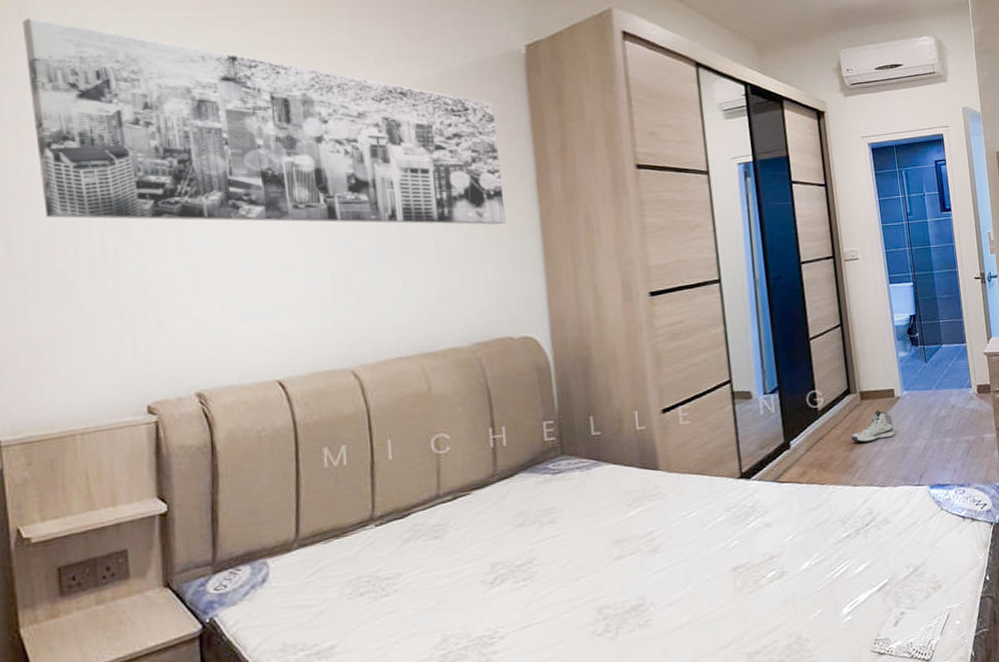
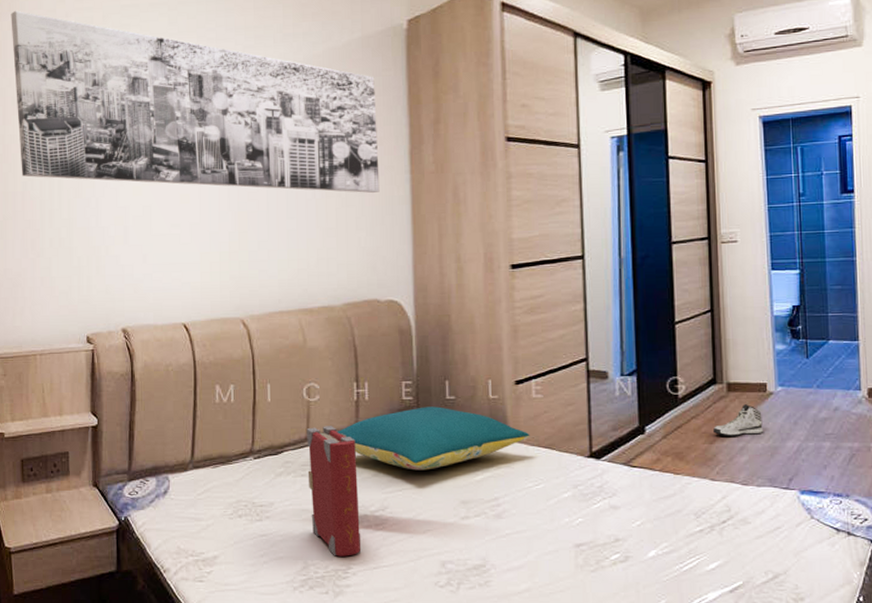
book: none [437,478,509,622] -> present [307,426,362,557]
pillow: none [472,444,681,516] -> present [336,406,530,471]

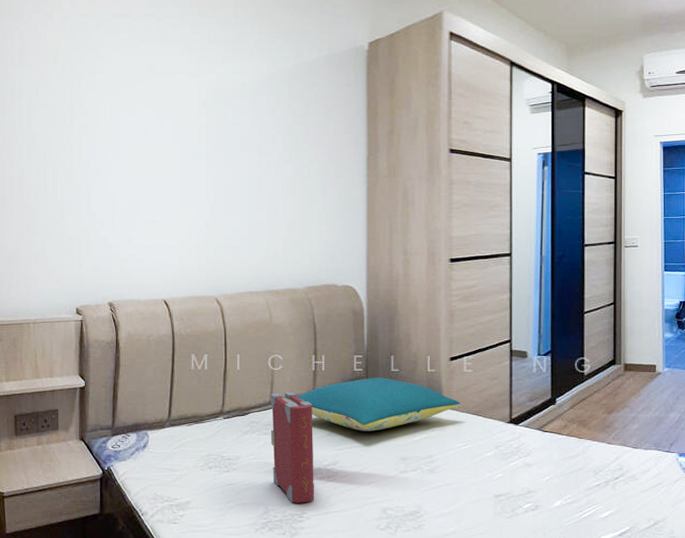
wall art: present [11,10,380,193] -> none [11,12,340,192]
sneaker: present [712,404,763,436] -> none [611,382,651,408]

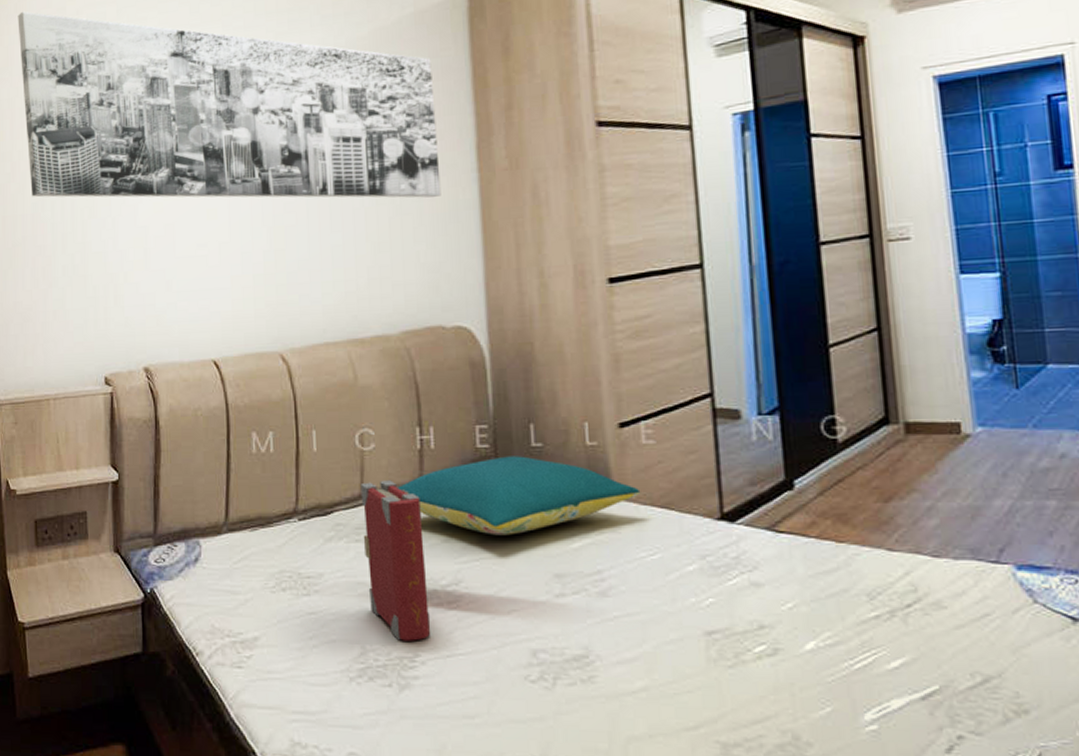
wall art: none [11,12,340,192] -> present [17,11,441,198]

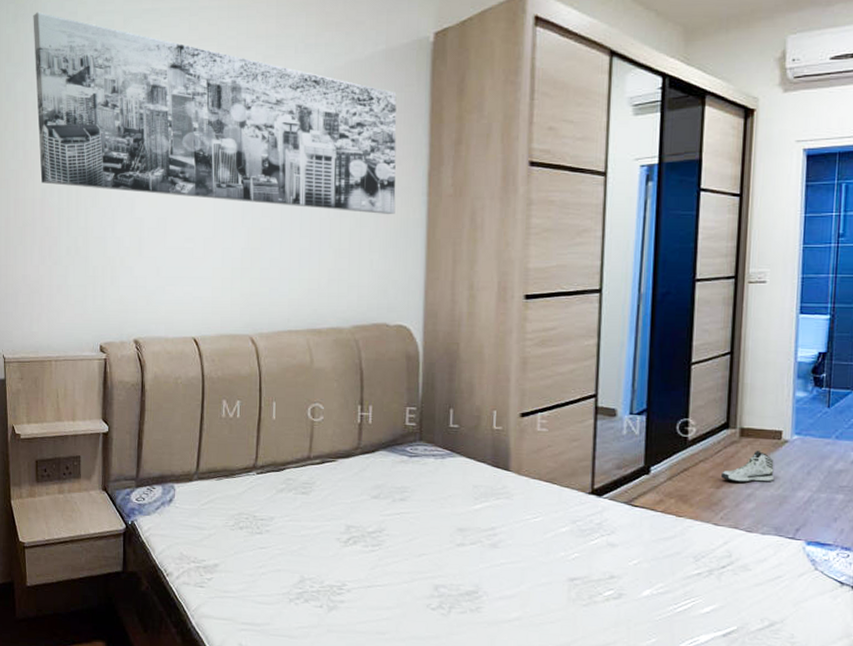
book: present [360,480,431,641] -> none [308,446,357,574]
pillow: present [397,456,641,536] -> none [338,433,532,496]
sneaker: none [887,450,958,493] -> present [720,451,774,483]

